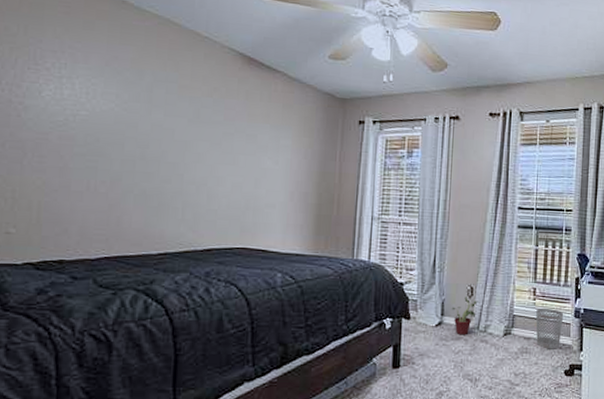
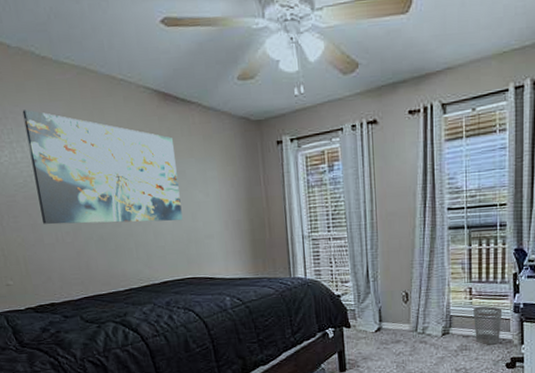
wall art: none [75,47,249,186] -> present [22,110,183,225]
potted plant: present [451,296,479,335] -> none [388,302,415,339]

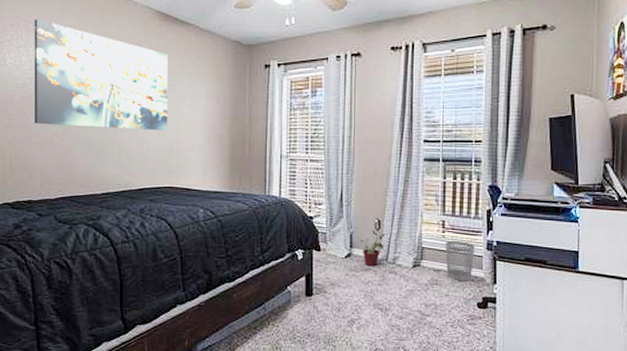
potted plant: none [388,302,415,339] -> present [359,229,387,267]

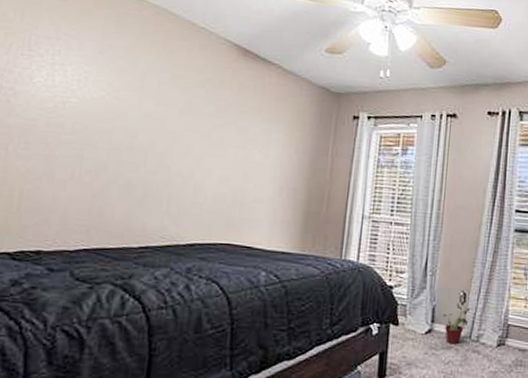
wall art: present [34,19,168,131] -> none [61,35,242,179]

